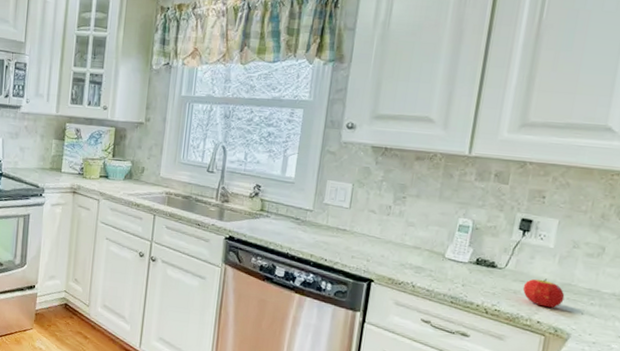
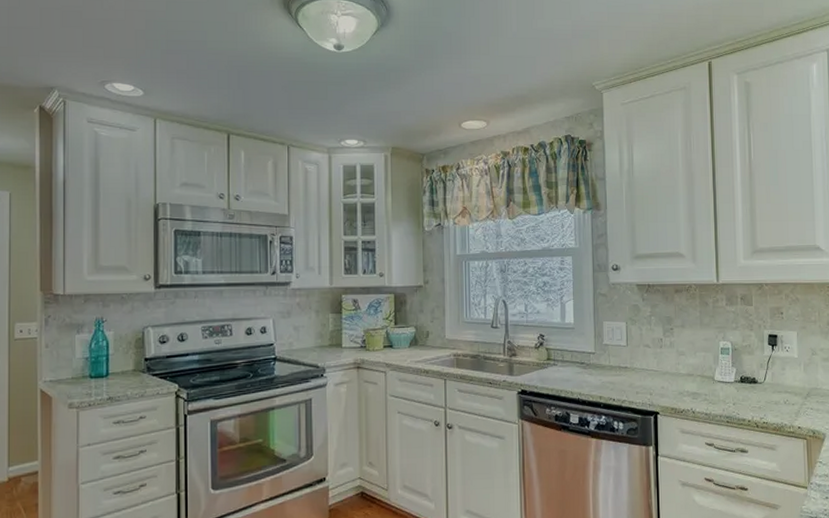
fruit: present [522,278,565,308] -> none [781,386,815,413]

